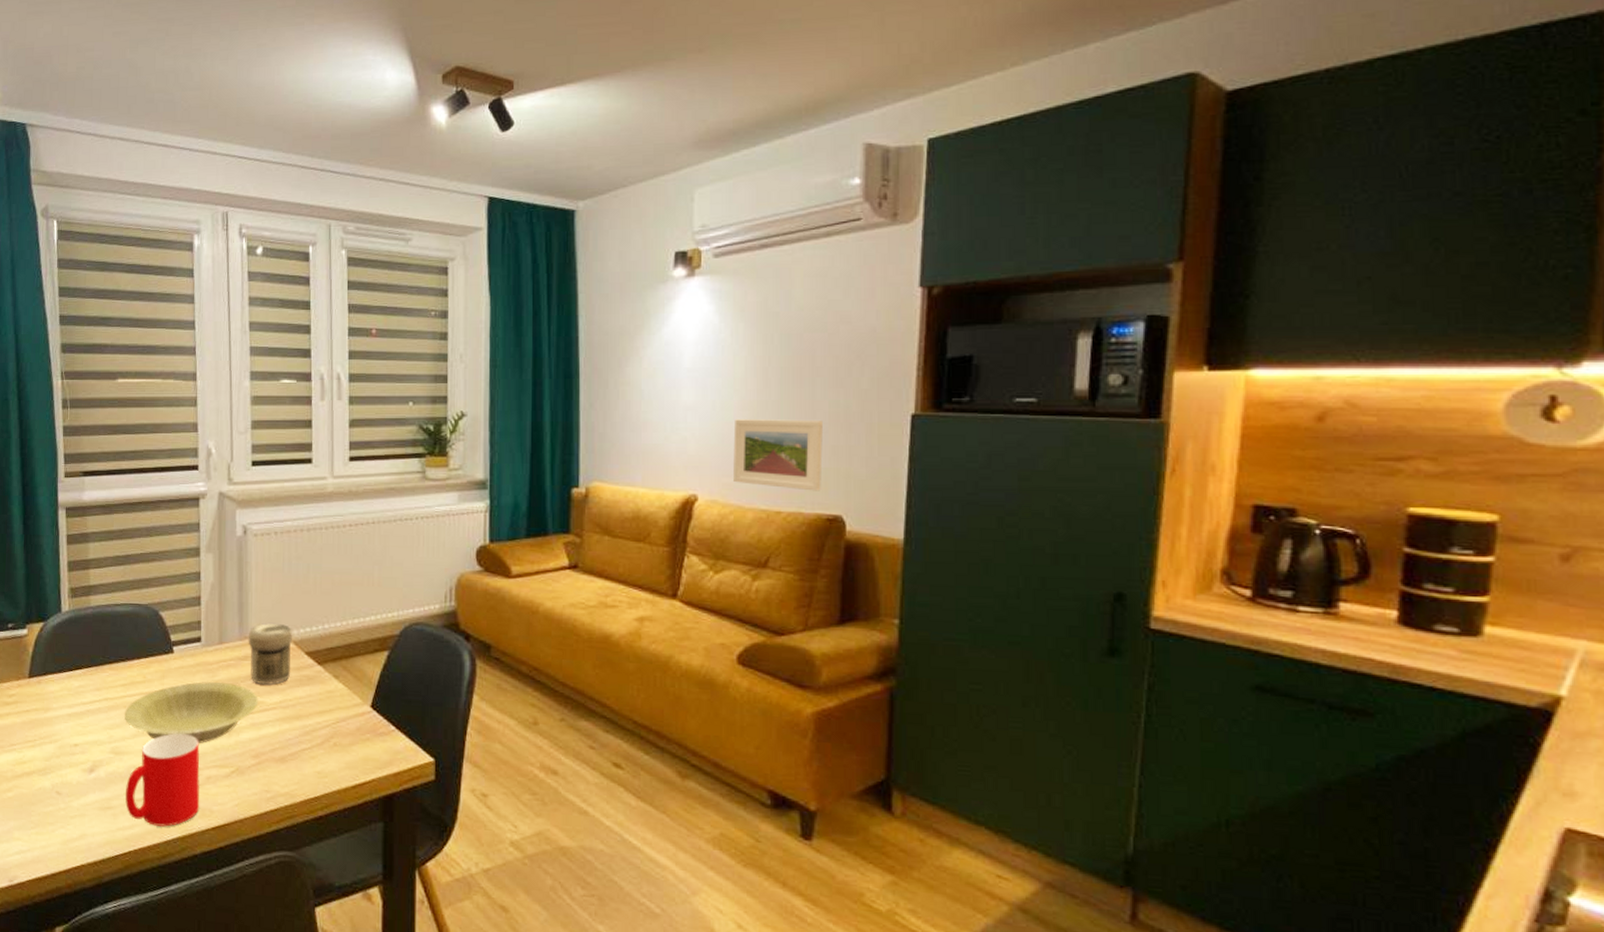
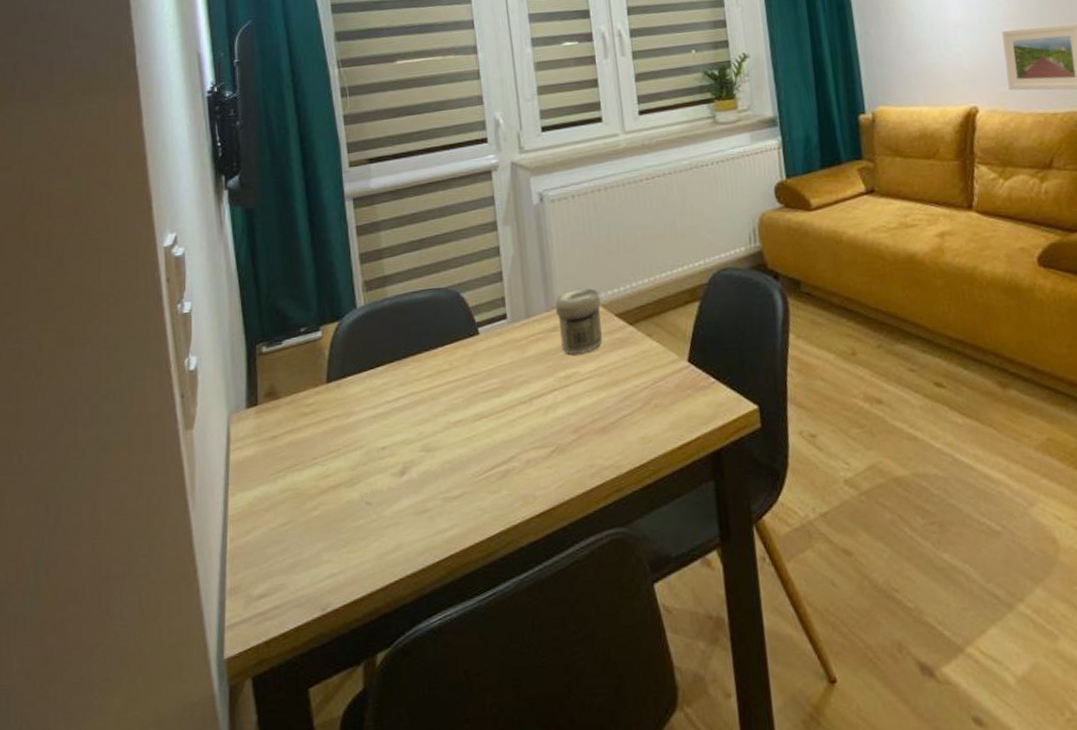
bowl: present [124,681,259,744] -> none [432,358,573,430]
cup: present [125,733,200,827] -> none [441,418,522,523]

